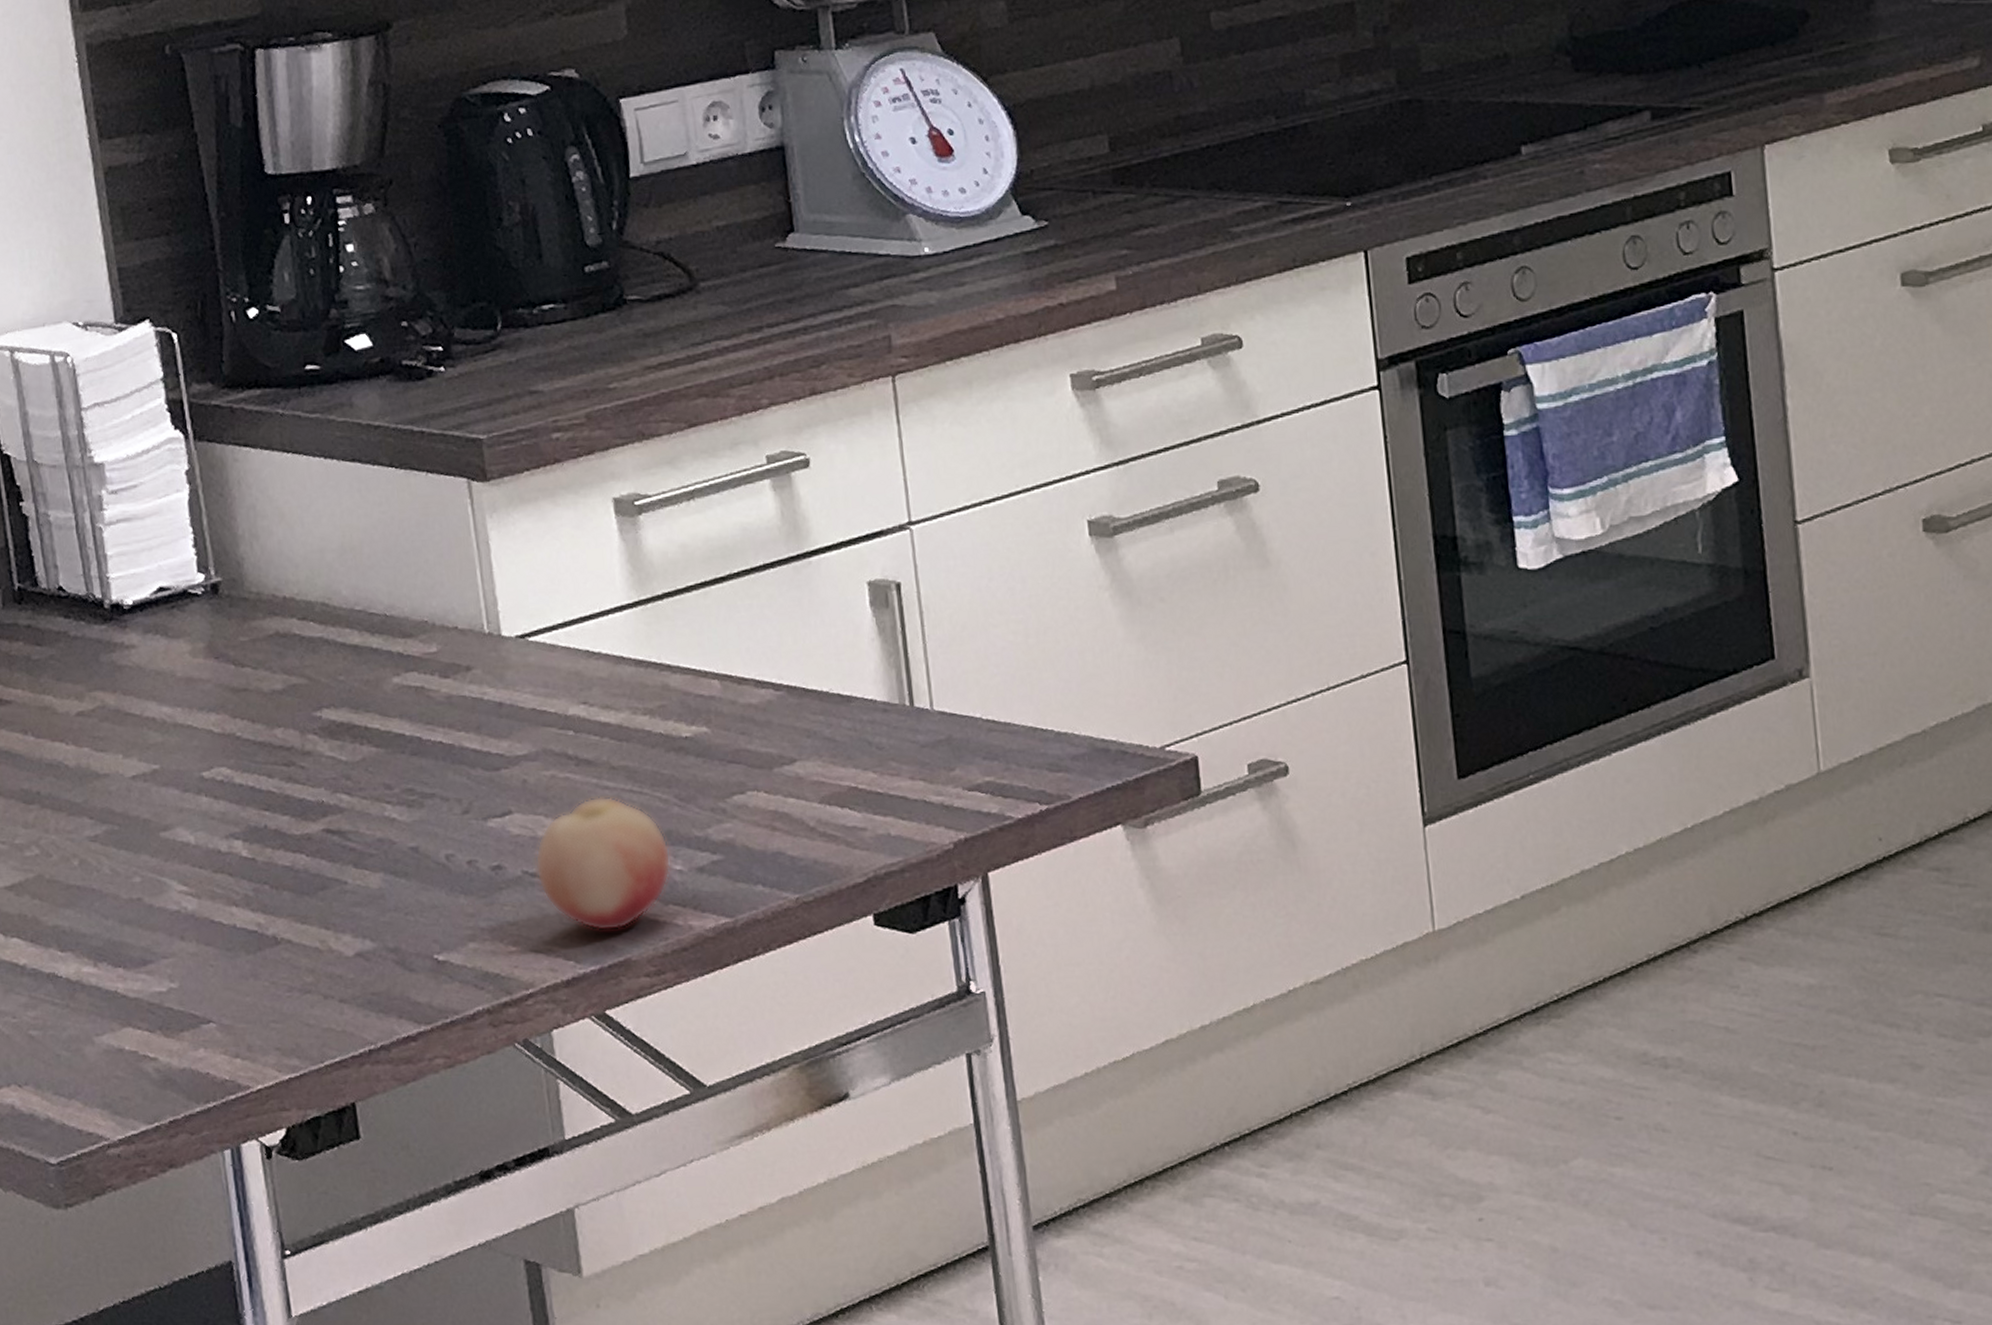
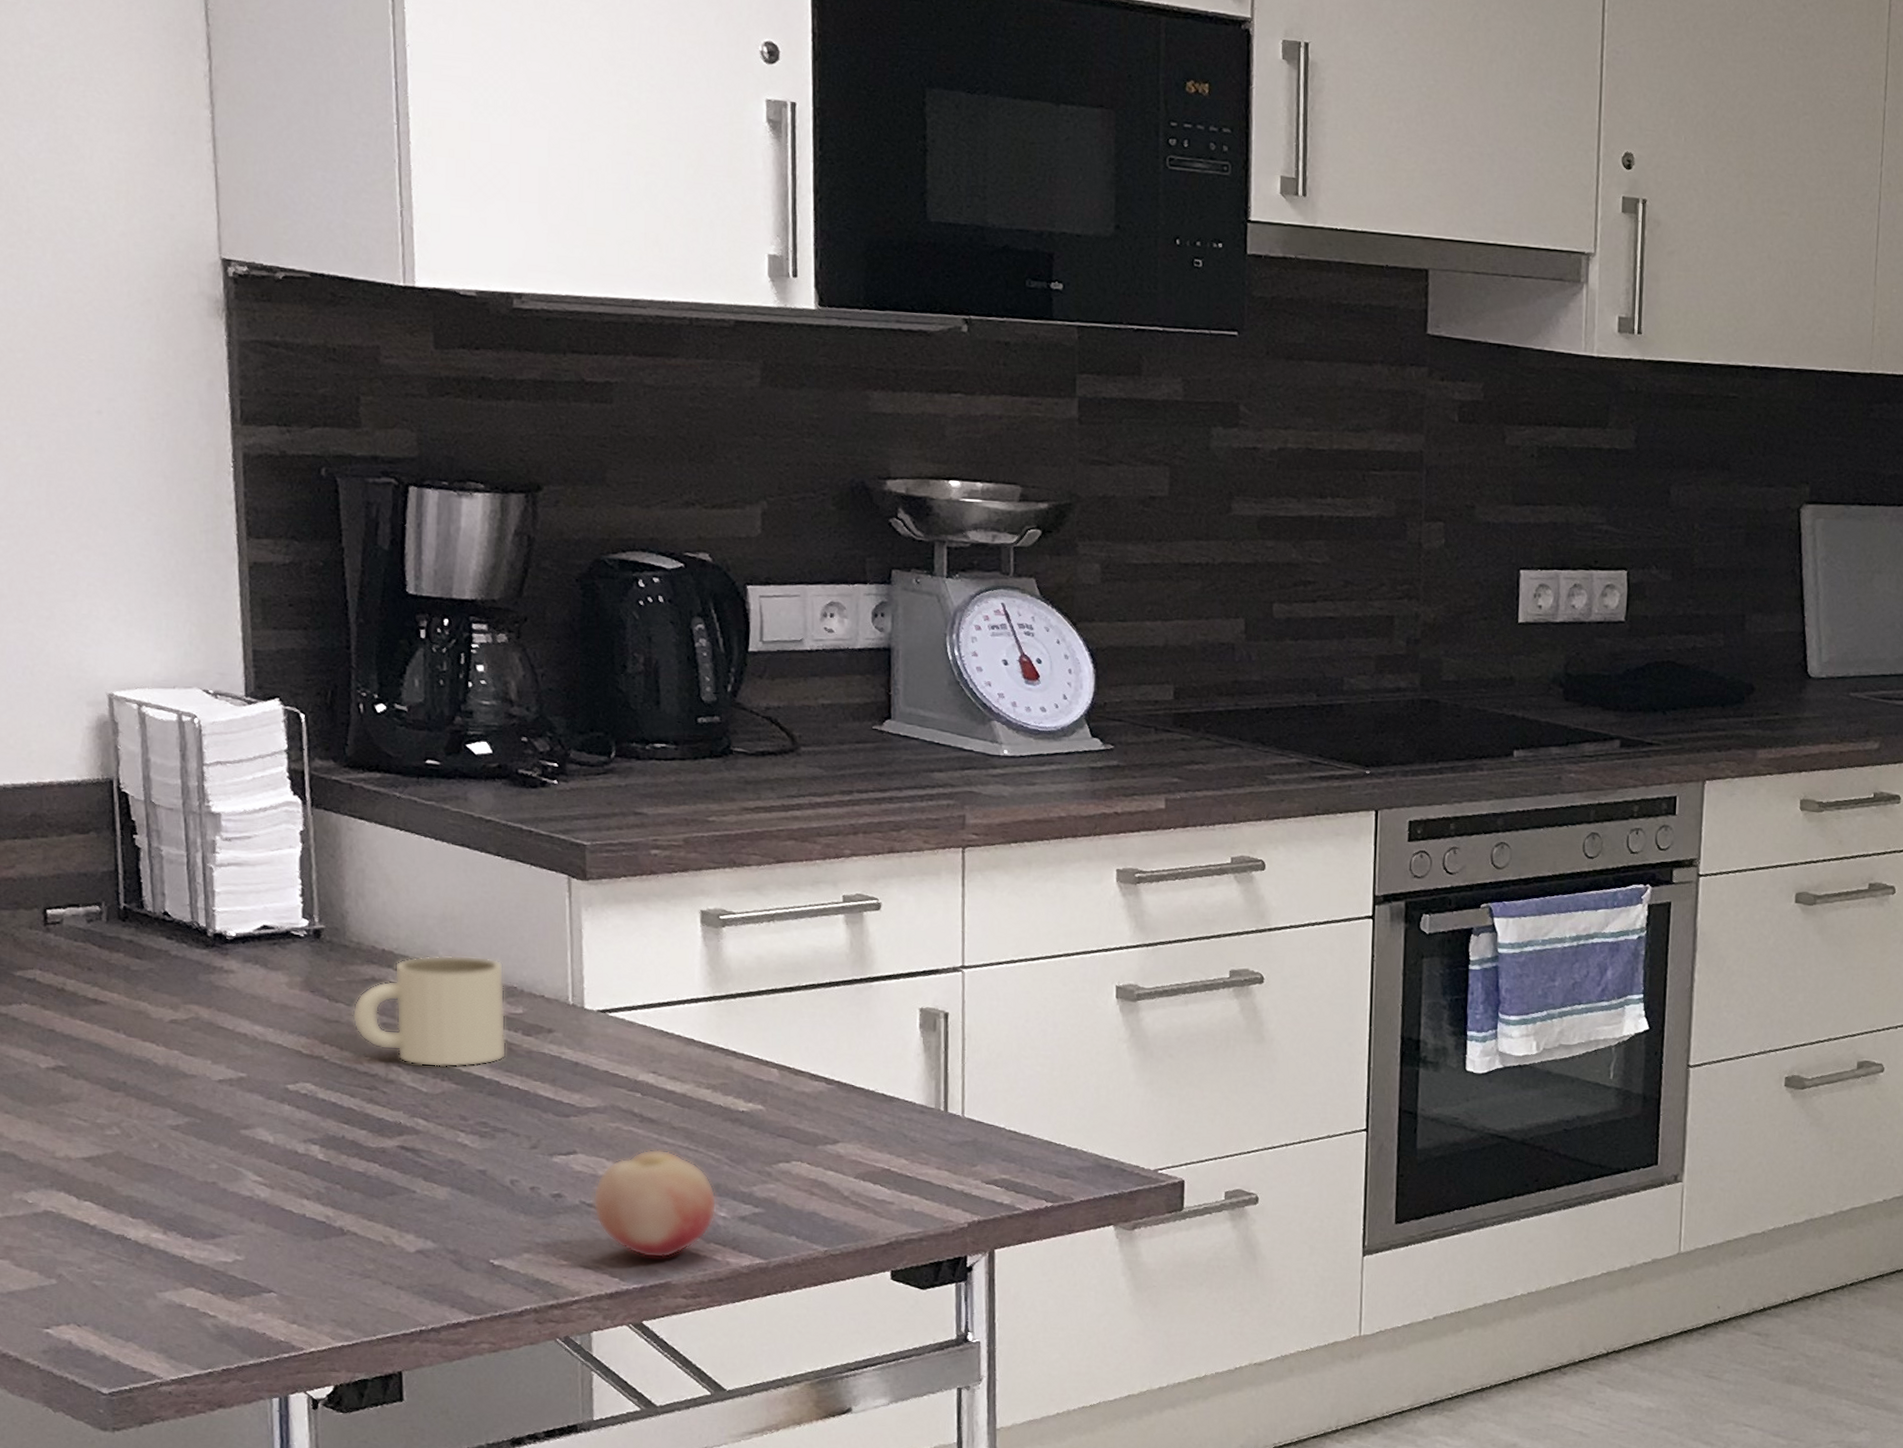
mug: none [259,589,426,731] -> present [352,954,507,1068]

